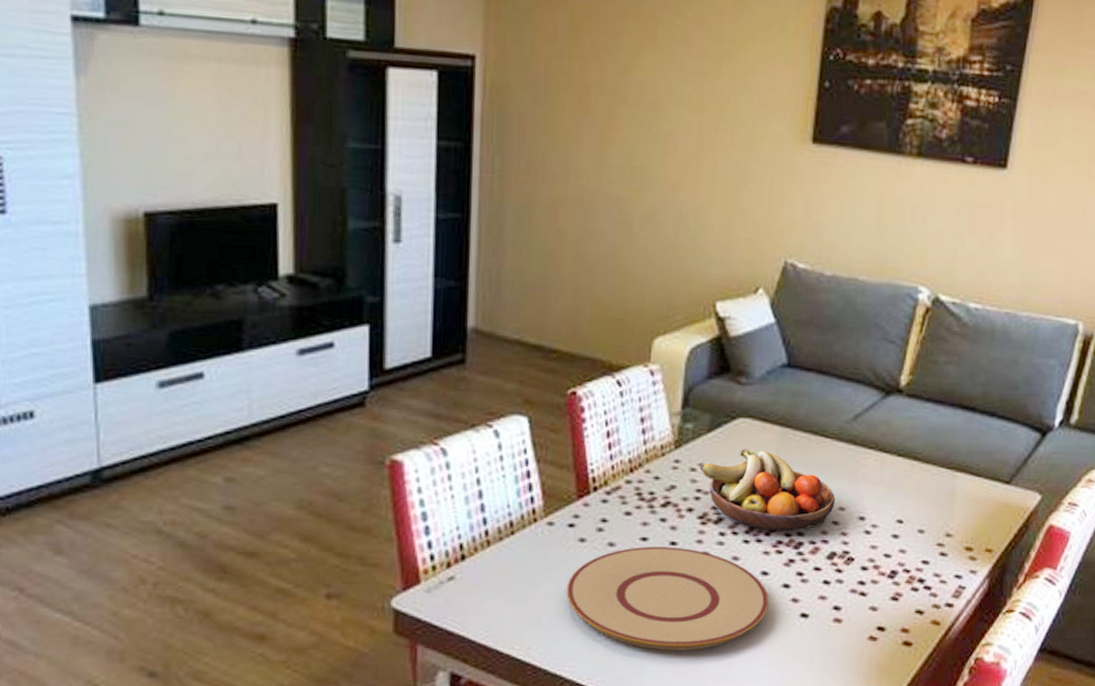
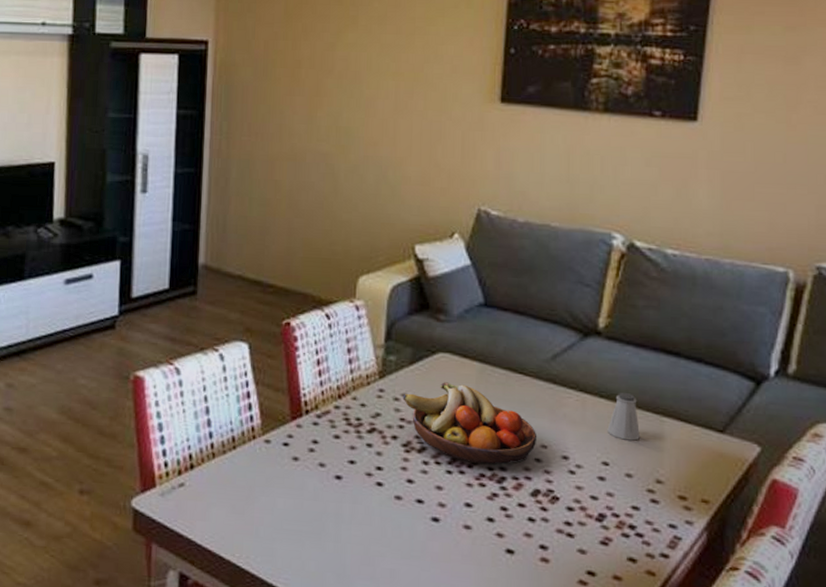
plate: present [566,547,770,651] -> none [281,469,474,576]
saltshaker: none [903,450,934,497] -> present [607,393,640,441]

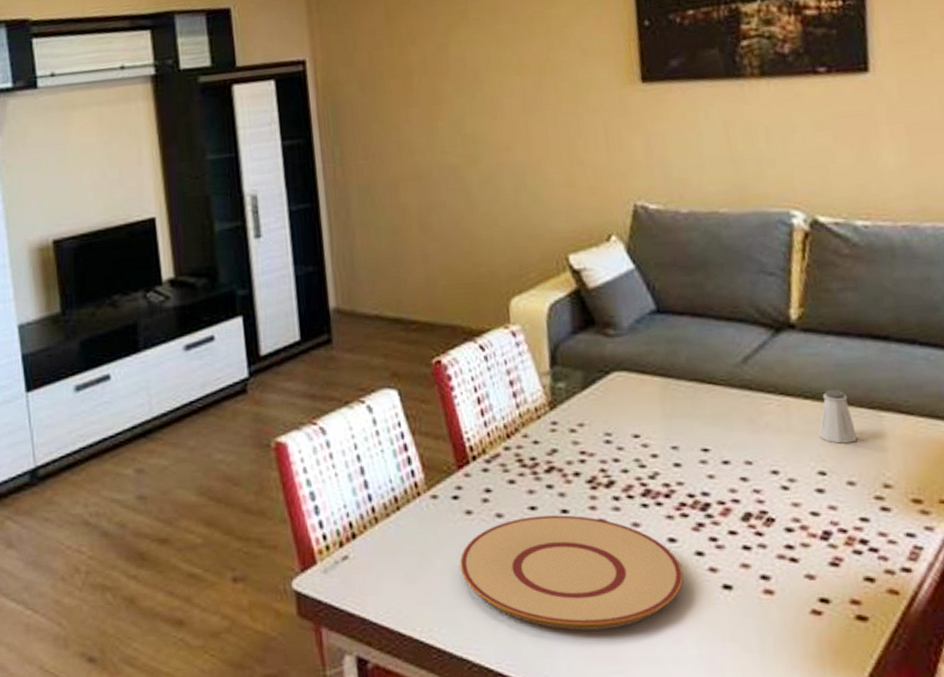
plate: none [281,469,474,576] -> present [459,515,684,631]
fruit bowl: present [402,382,537,464] -> none [579,404,740,493]

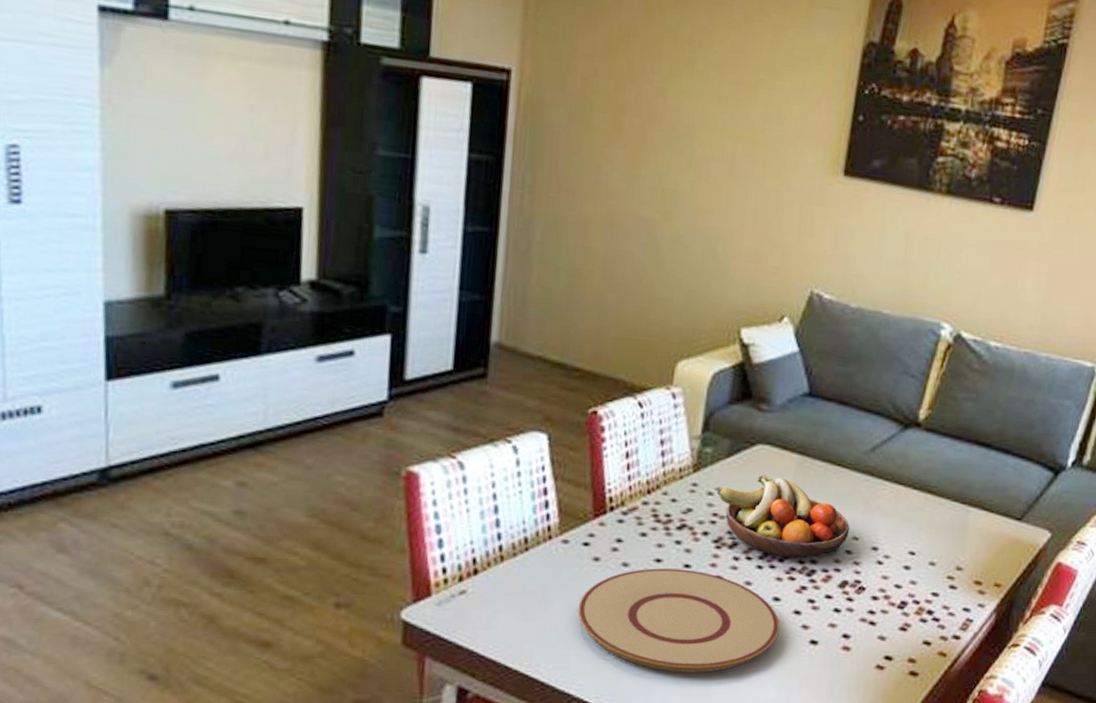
fruit bowl: none [579,404,740,493] -> present [717,475,850,558]
saltshaker: present [818,390,857,444] -> none [917,484,948,530]

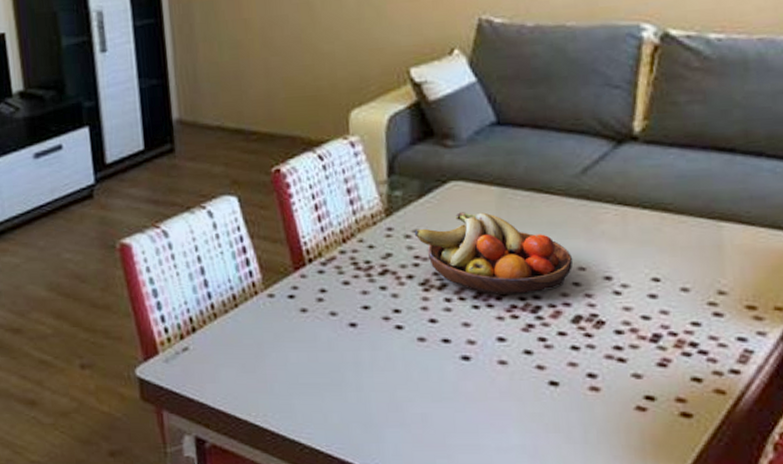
plate: present [578,568,780,673] -> none [294,314,512,419]

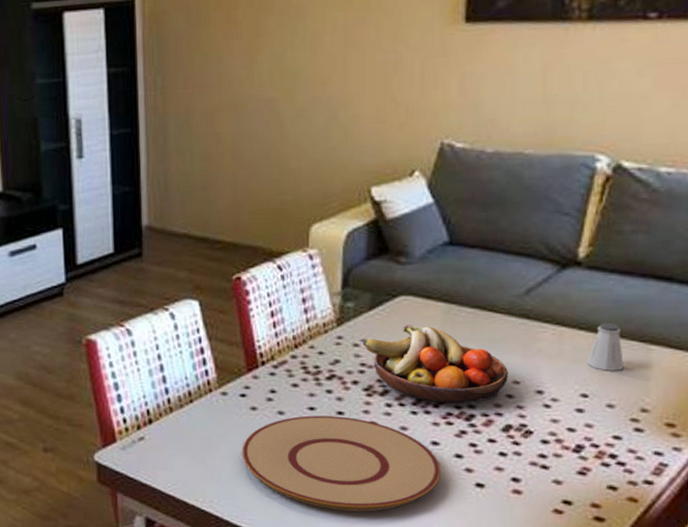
plate: none [294,314,512,419] -> present [242,415,442,512]
saltshaker: none [654,200,694,252] -> present [587,323,624,371]

